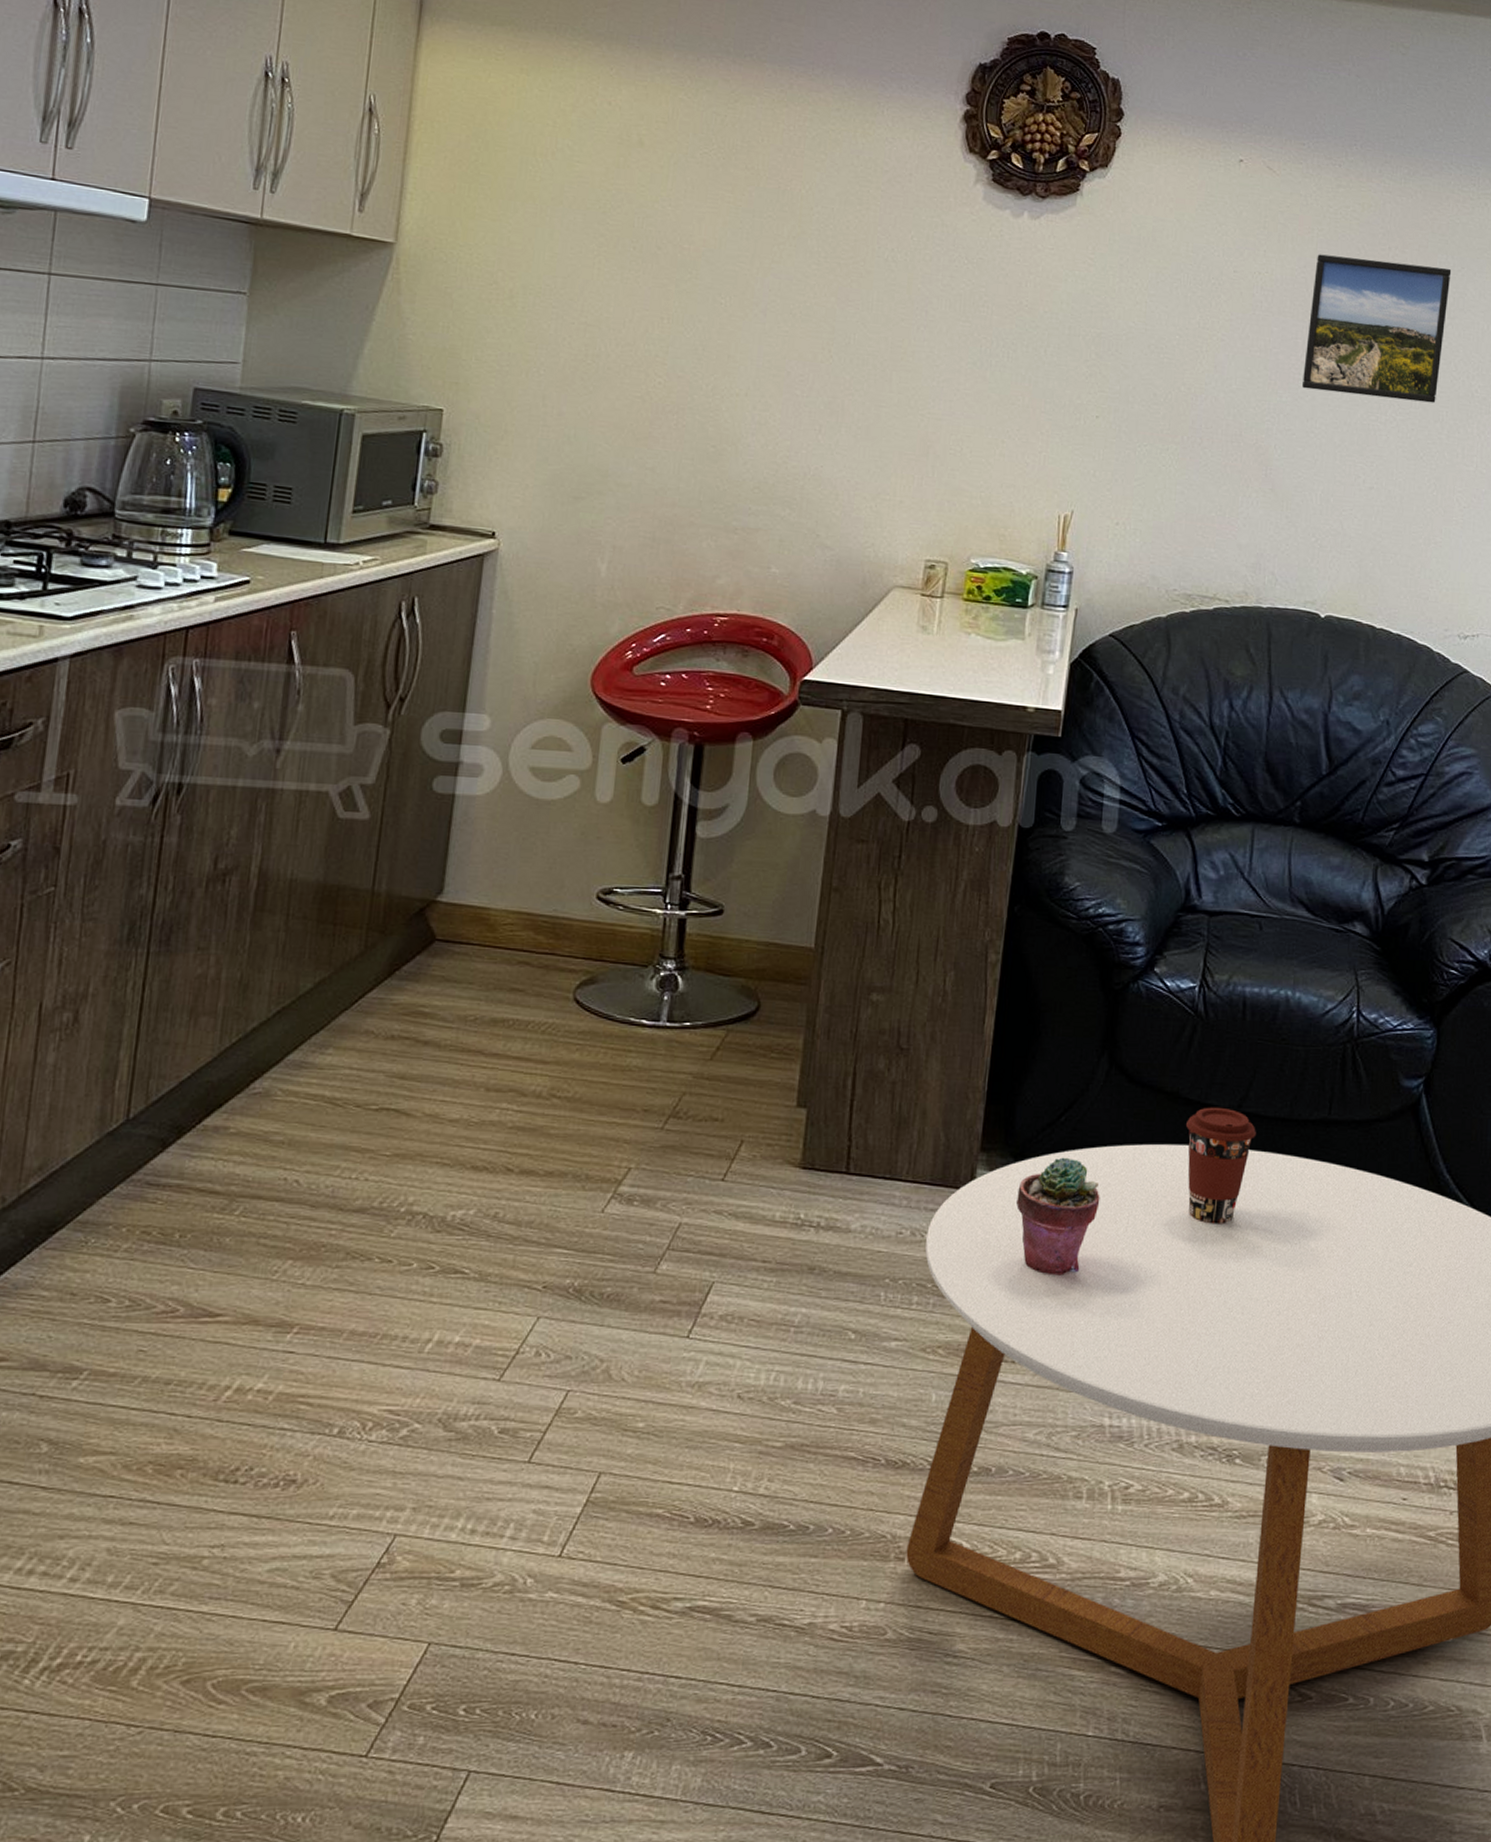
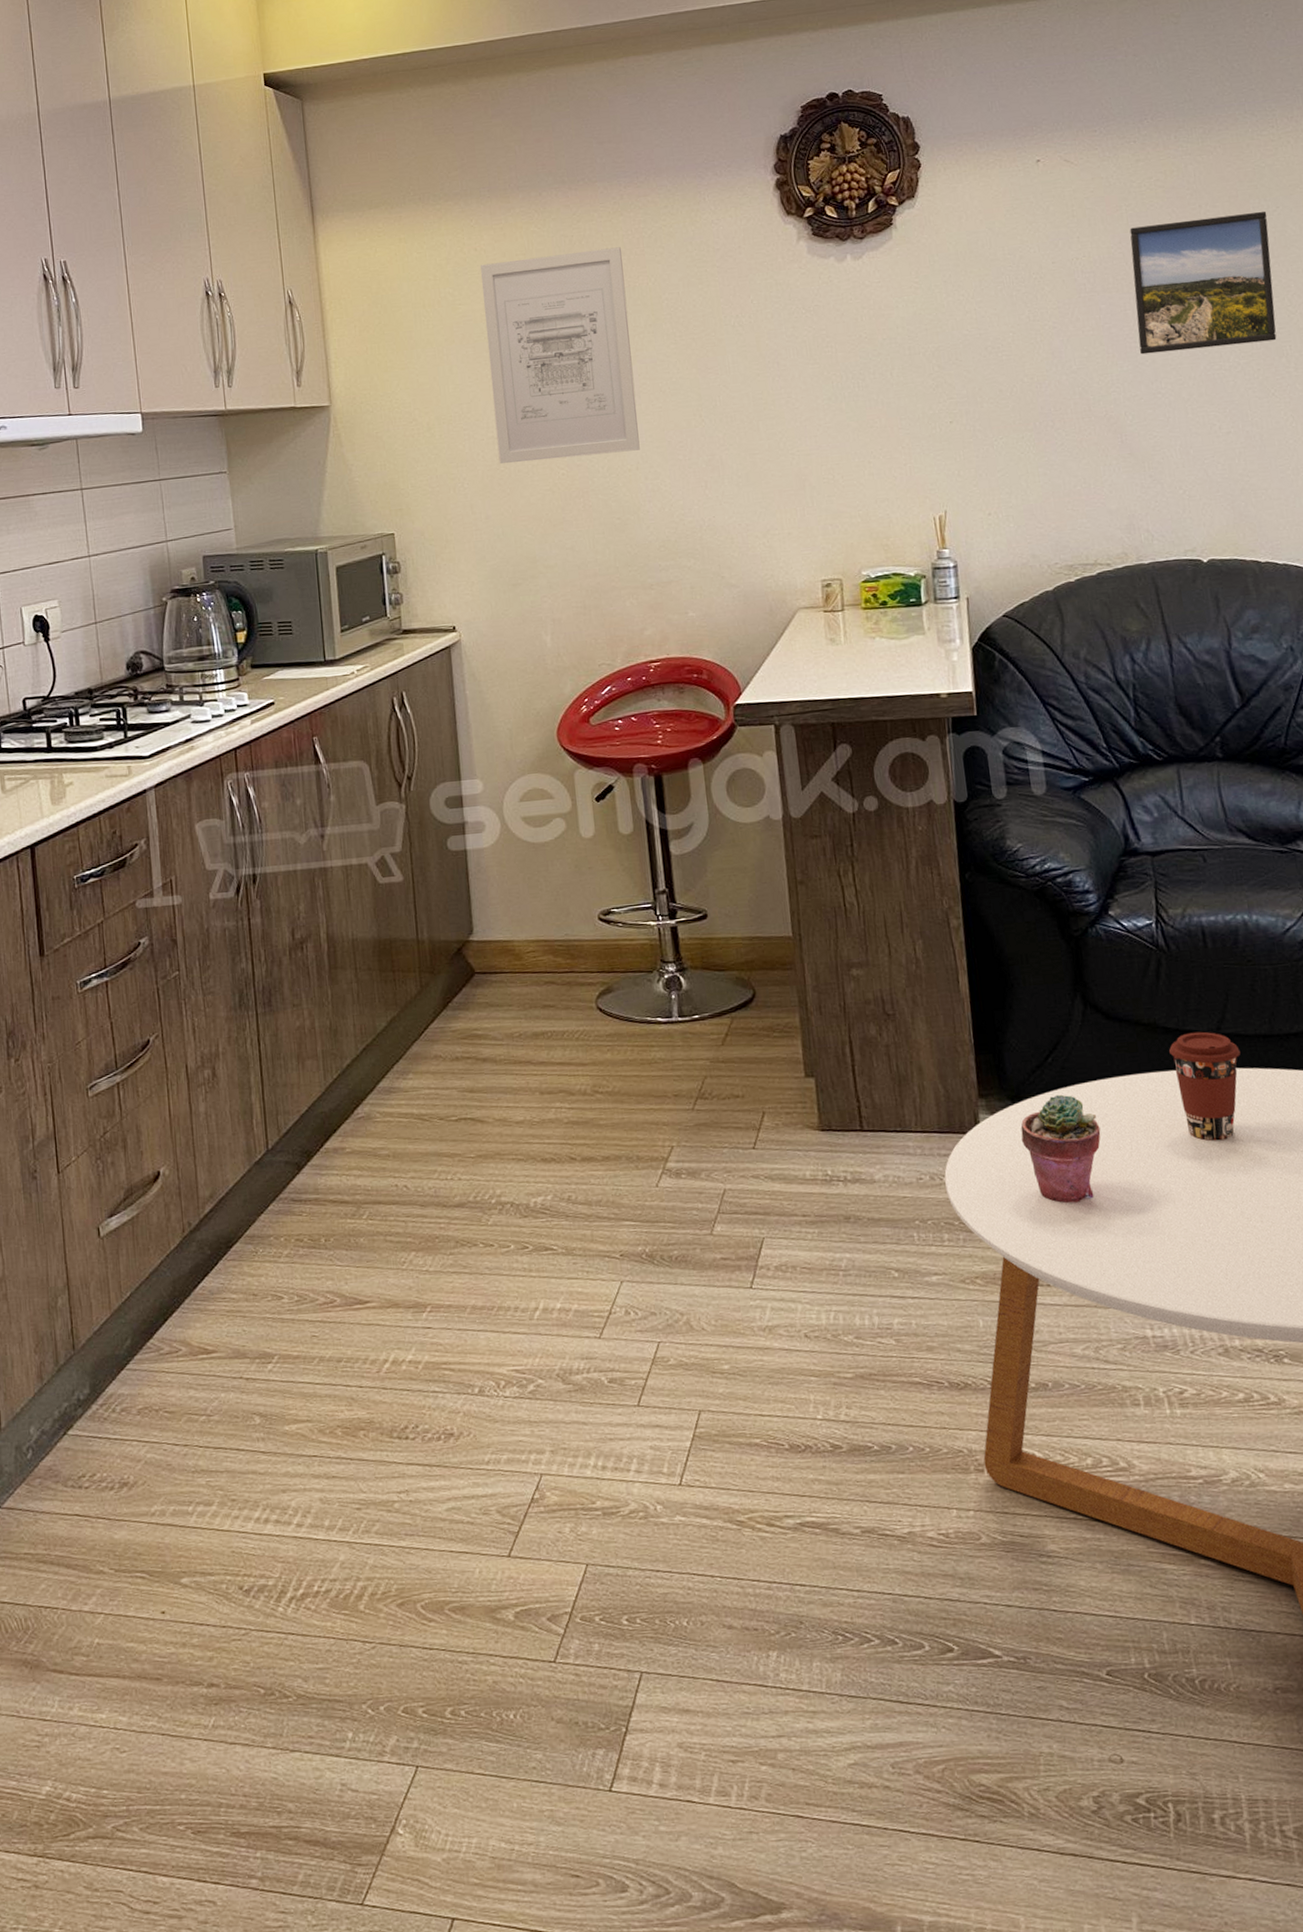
wall art: none [587,122,778,374] -> present [479,247,640,464]

